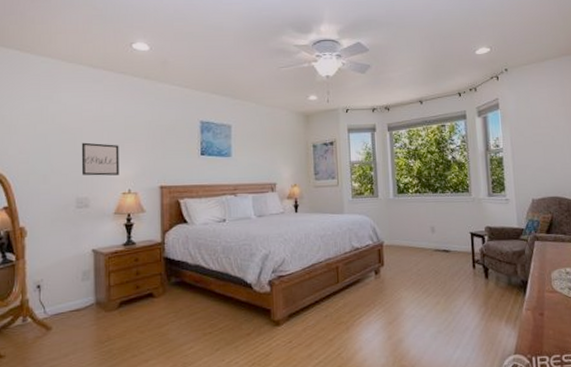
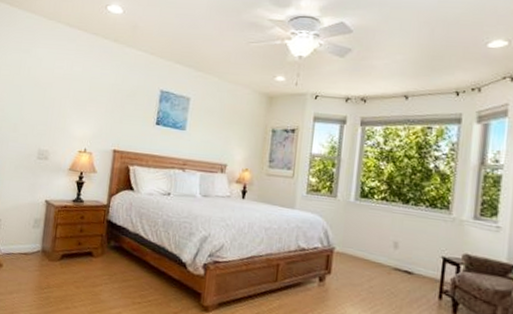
wall art: present [81,142,120,176] -> none [46,97,82,133]

